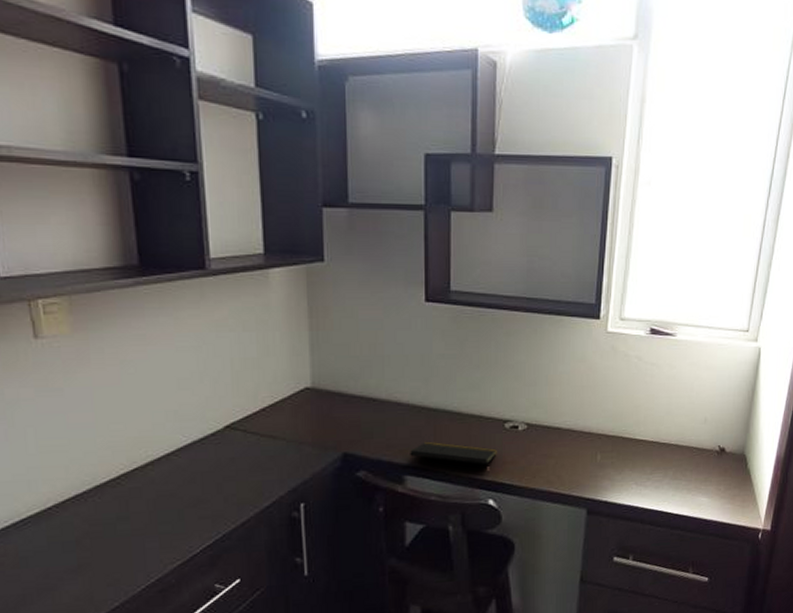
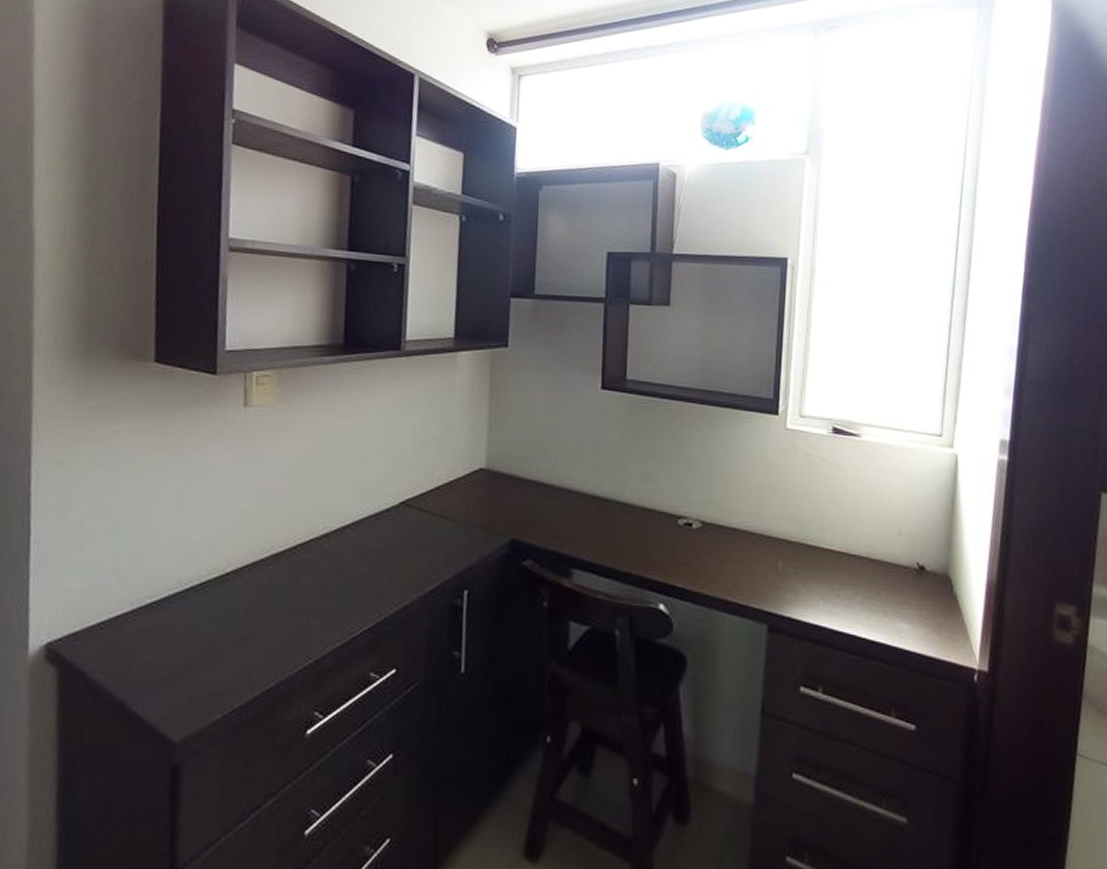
notepad: present [410,441,497,474] -> none [578,533,669,574]

